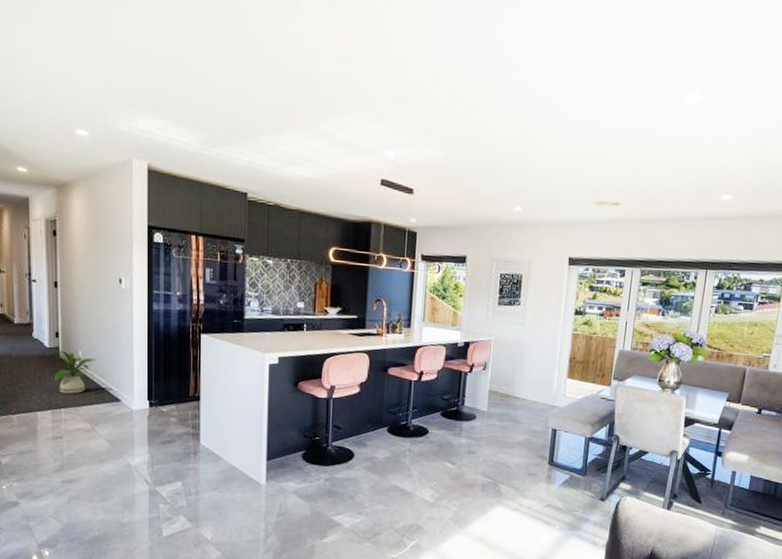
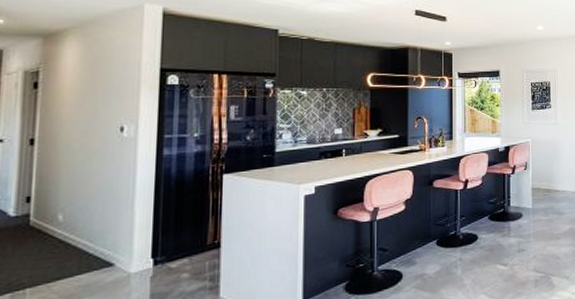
house plant: present [53,350,97,394] -> none [19,217,84,269]

